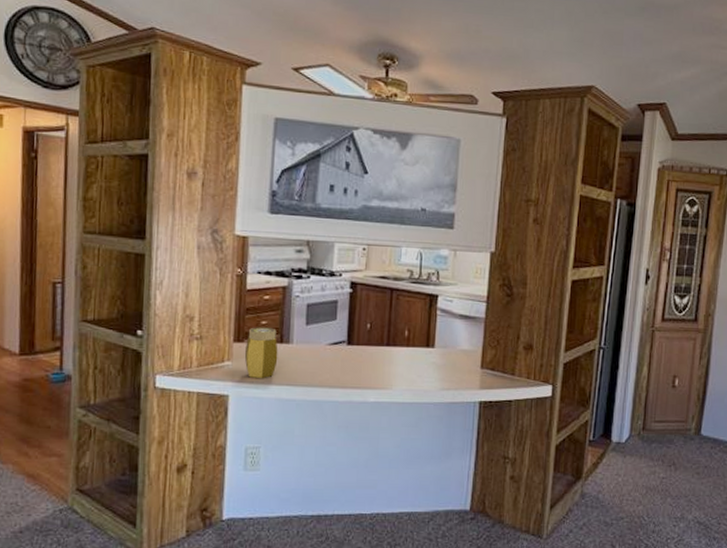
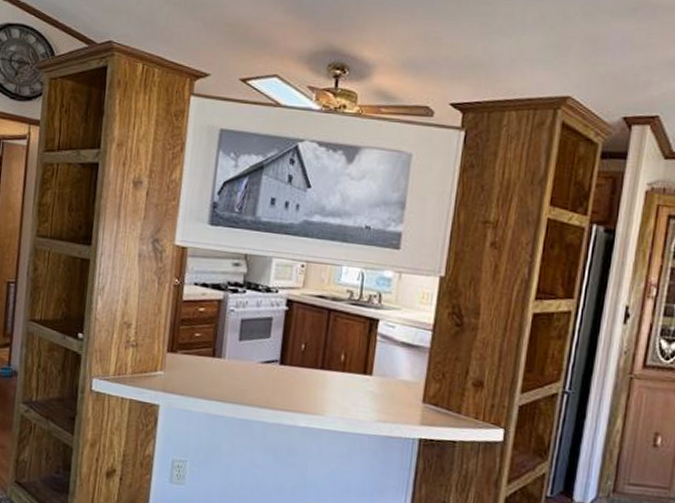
jar: present [244,327,278,378] -> none [177,339,210,391]

